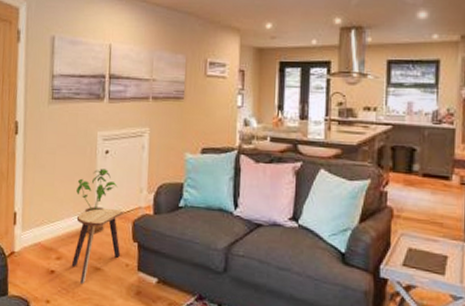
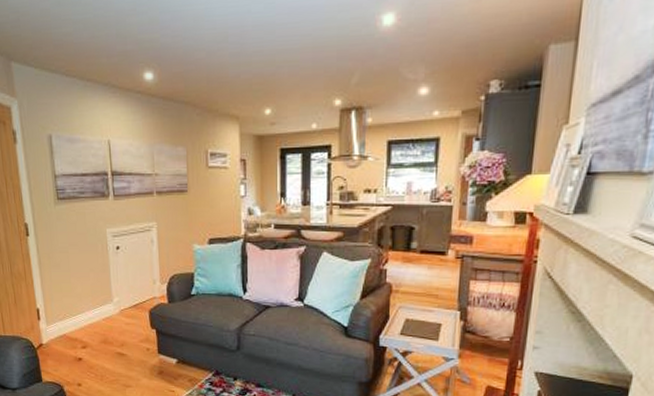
stool: present [71,208,123,284] -> none [96,301,141,368]
house plant: present [76,168,118,233] -> none [92,264,132,323]

